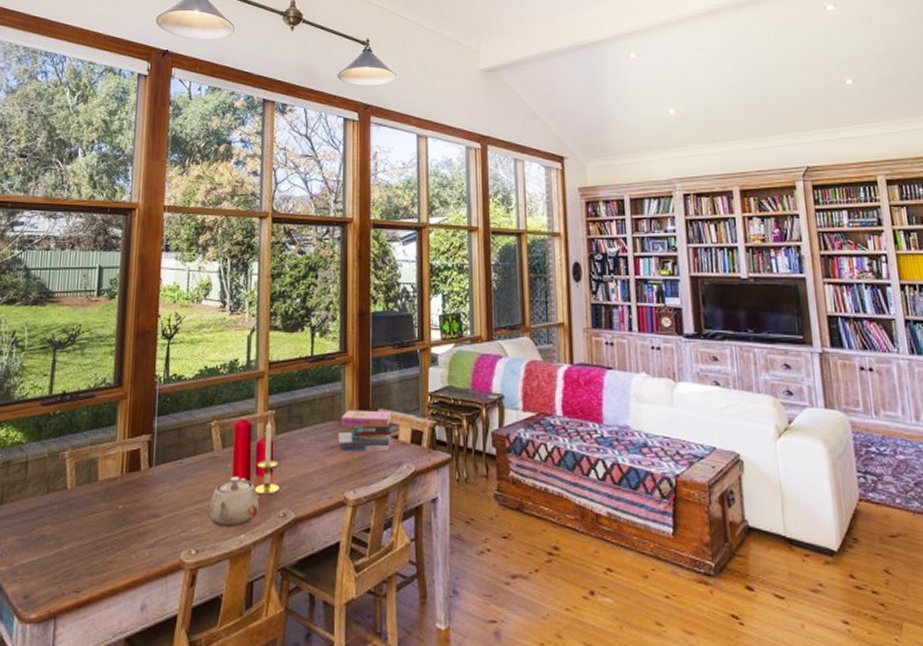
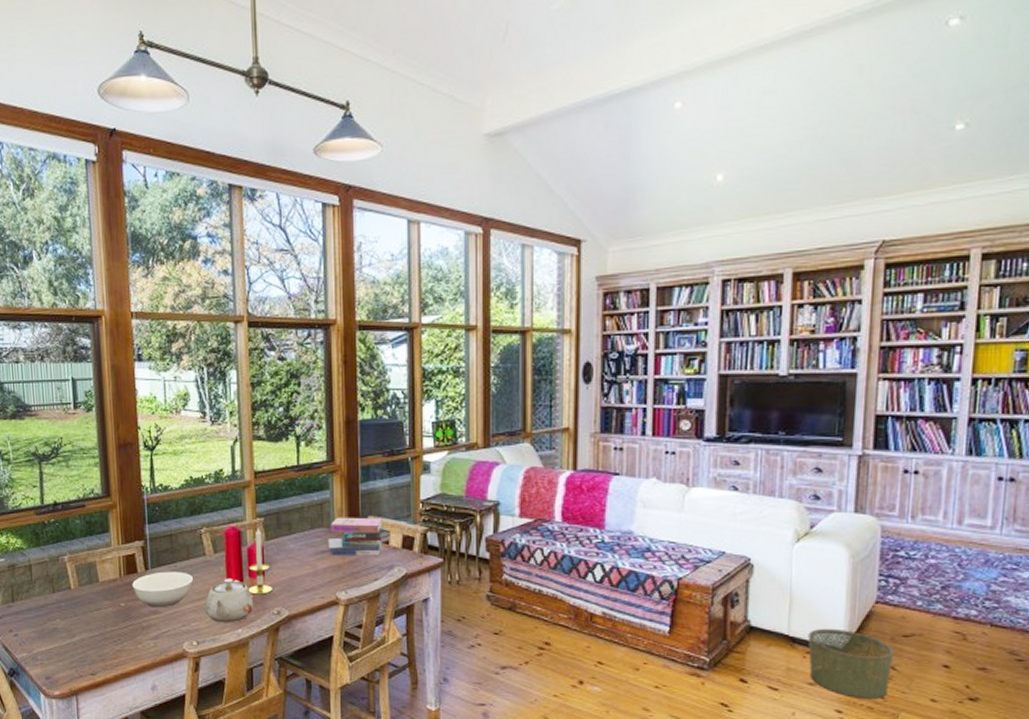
bowl: none [133,468,199,511] -> present [132,571,194,608]
basket: none [803,528,888,607] -> present [807,628,895,699]

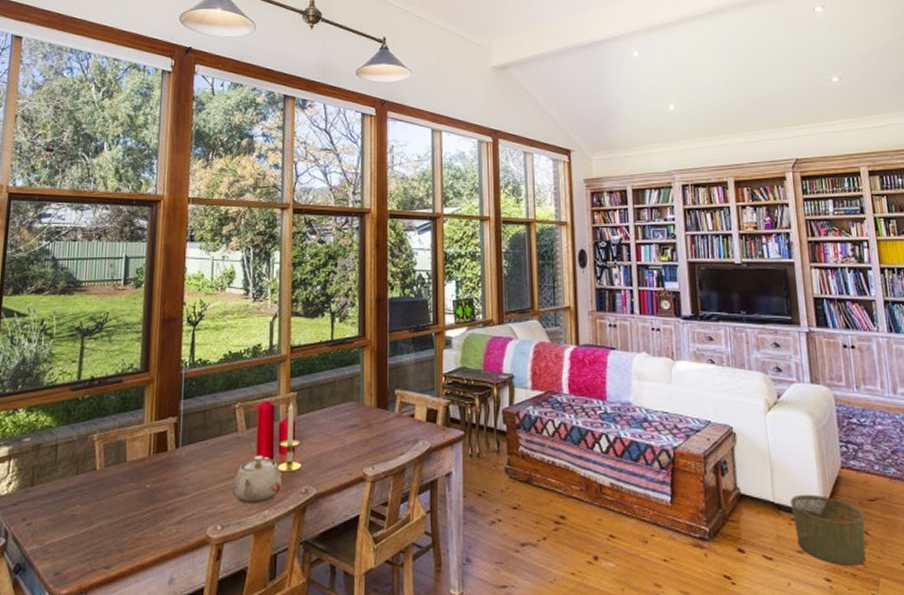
bowl: present [132,571,194,608] -> none [160,449,224,490]
books: present [327,517,382,556] -> none [357,390,408,430]

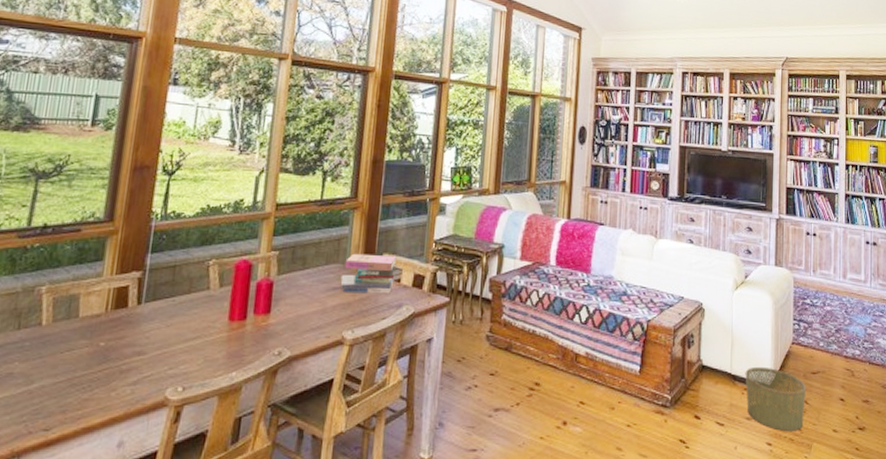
teapot: present [231,455,283,504] -> none [197,314,255,366]
candle: present [277,401,301,472] -> none [250,260,278,334]
books: none [357,390,408,430] -> present [340,253,397,294]

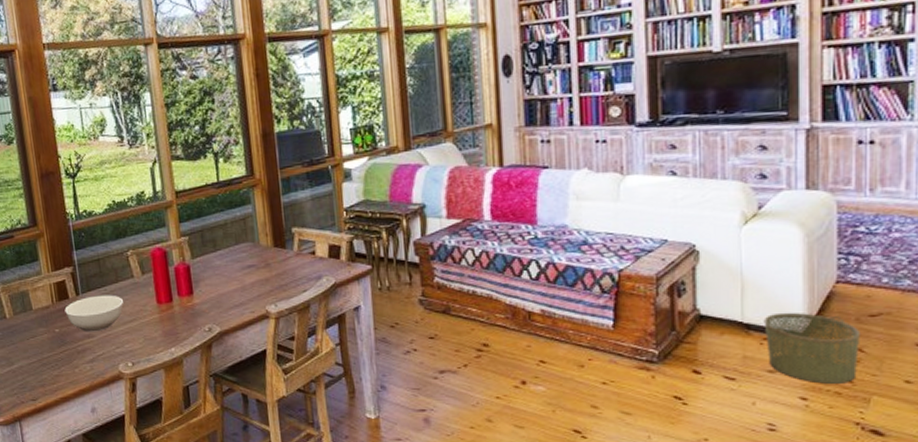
bowl: none [118,306,192,349] -> present [64,295,124,332]
books: present [340,253,397,294] -> none [253,229,308,270]

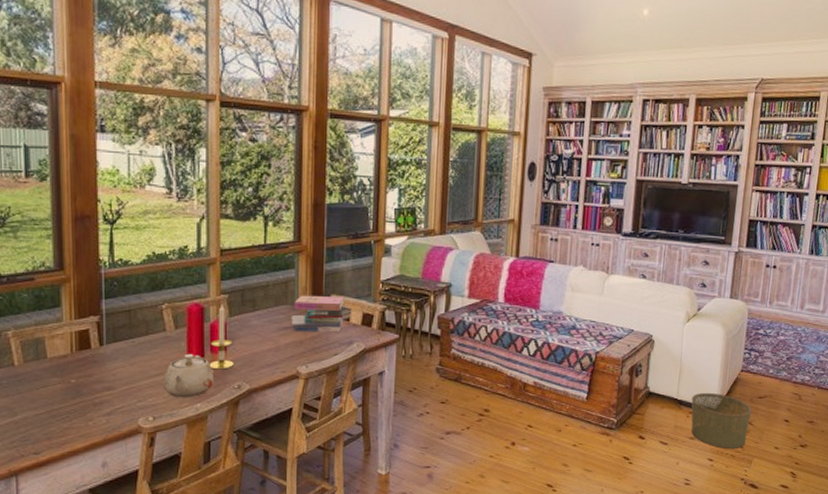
bowl: present [64,295,124,332] -> none [84,347,153,384]
teapot: none [136,298,186,343] -> present [162,353,215,398]
candle: none [177,246,202,313] -> present [209,303,234,370]
books: none [253,229,308,270] -> present [291,295,344,333]

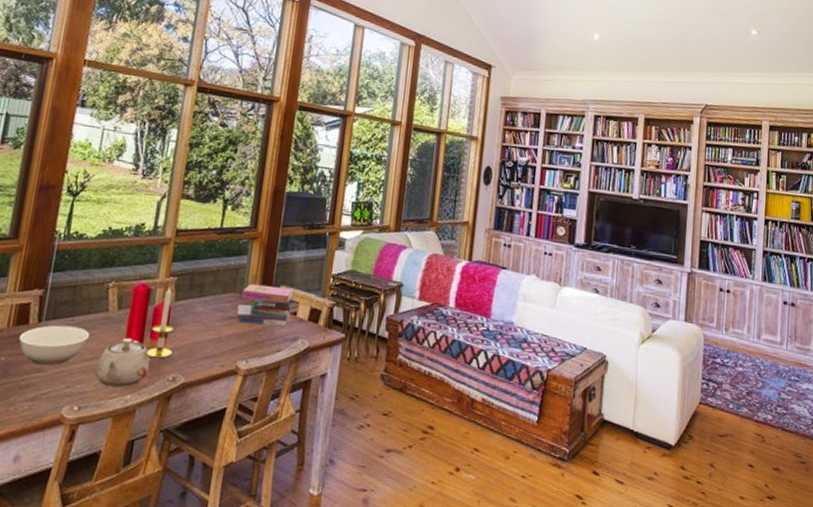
bowl: none [84,347,153,384] -> present [19,325,91,366]
basket: present [691,392,753,449] -> none [648,425,714,495]

